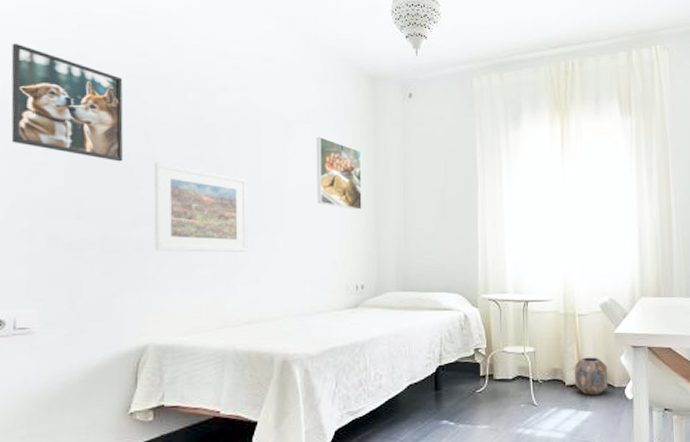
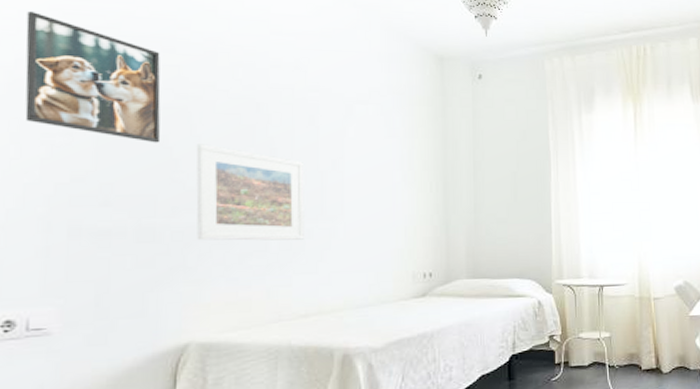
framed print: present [316,136,362,211] -> none [379,117,429,195]
planter: present [575,357,608,396] -> none [651,340,684,379]

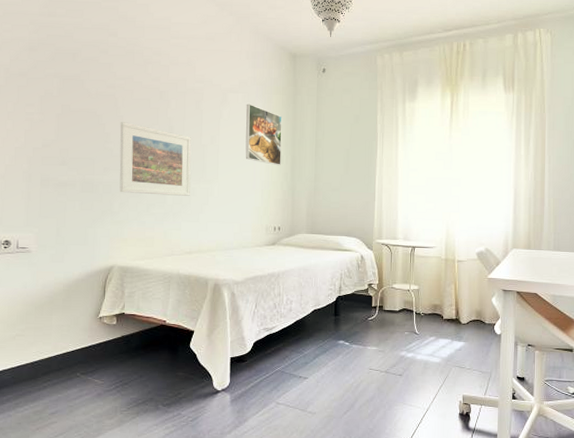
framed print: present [25,10,161,143] -> none [16,25,98,121]
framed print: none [379,117,429,195] -> present [245,104,282,166]

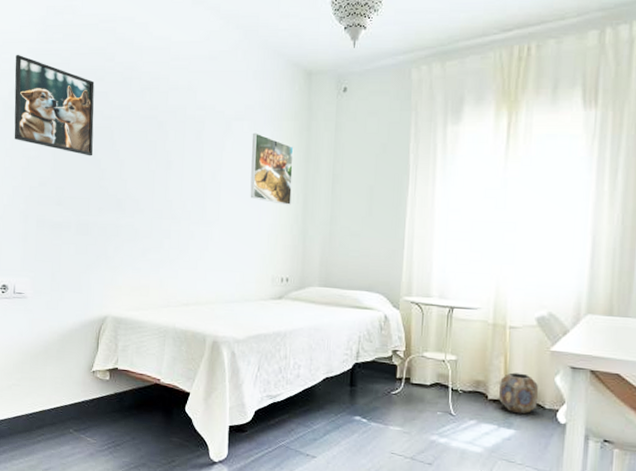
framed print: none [16,25,98,121] -> present [14,54,95,156]
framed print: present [119,122,191,196] -> none [114,157,191,240]
planter: none [452,297,480,329] -> present [499,372,538,414]

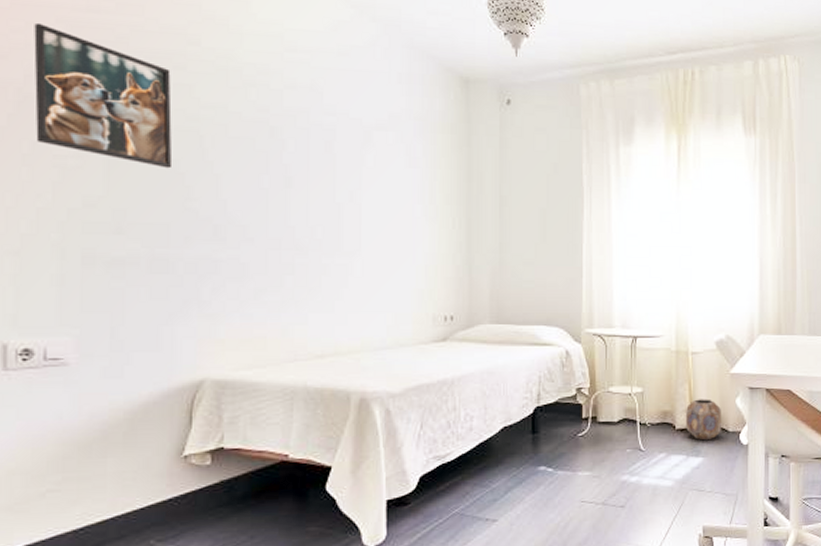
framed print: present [250,132,294,206] -> none [399,146,452,232]

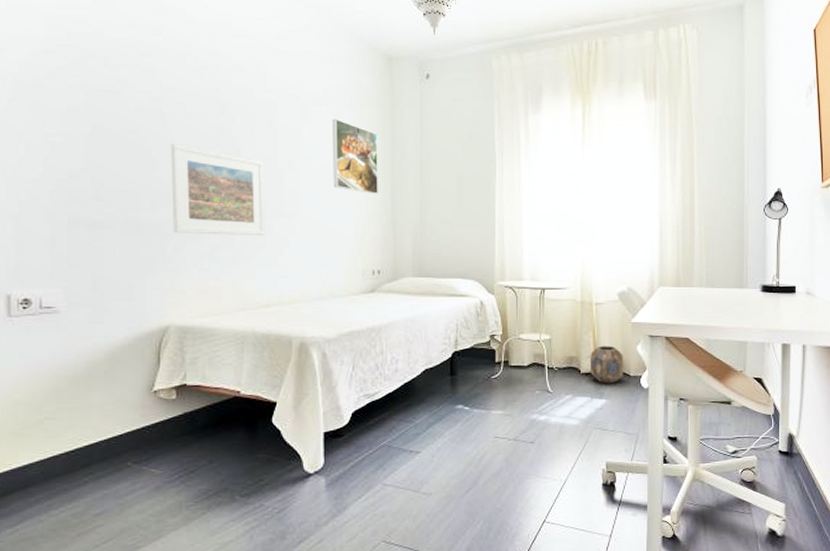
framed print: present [34,22,173,169] -> none [26,20,141,143]
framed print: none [208,170,321,276] -> present [170,144,265,235]
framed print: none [399,146,452,232] -> present [331,118,378,195]

